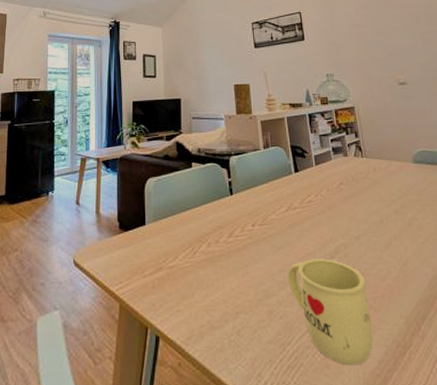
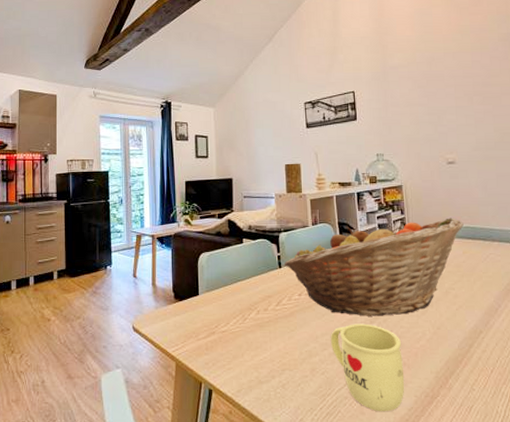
fruit basket: none [236,141,421,250] -> present [285,217,464,316]

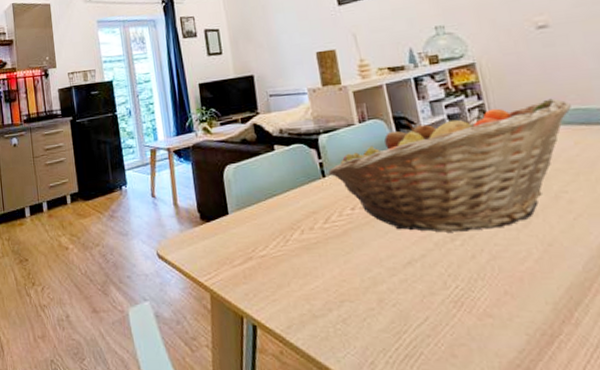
mug: present [330,324,405,412] -> none [398,242,510,355]

